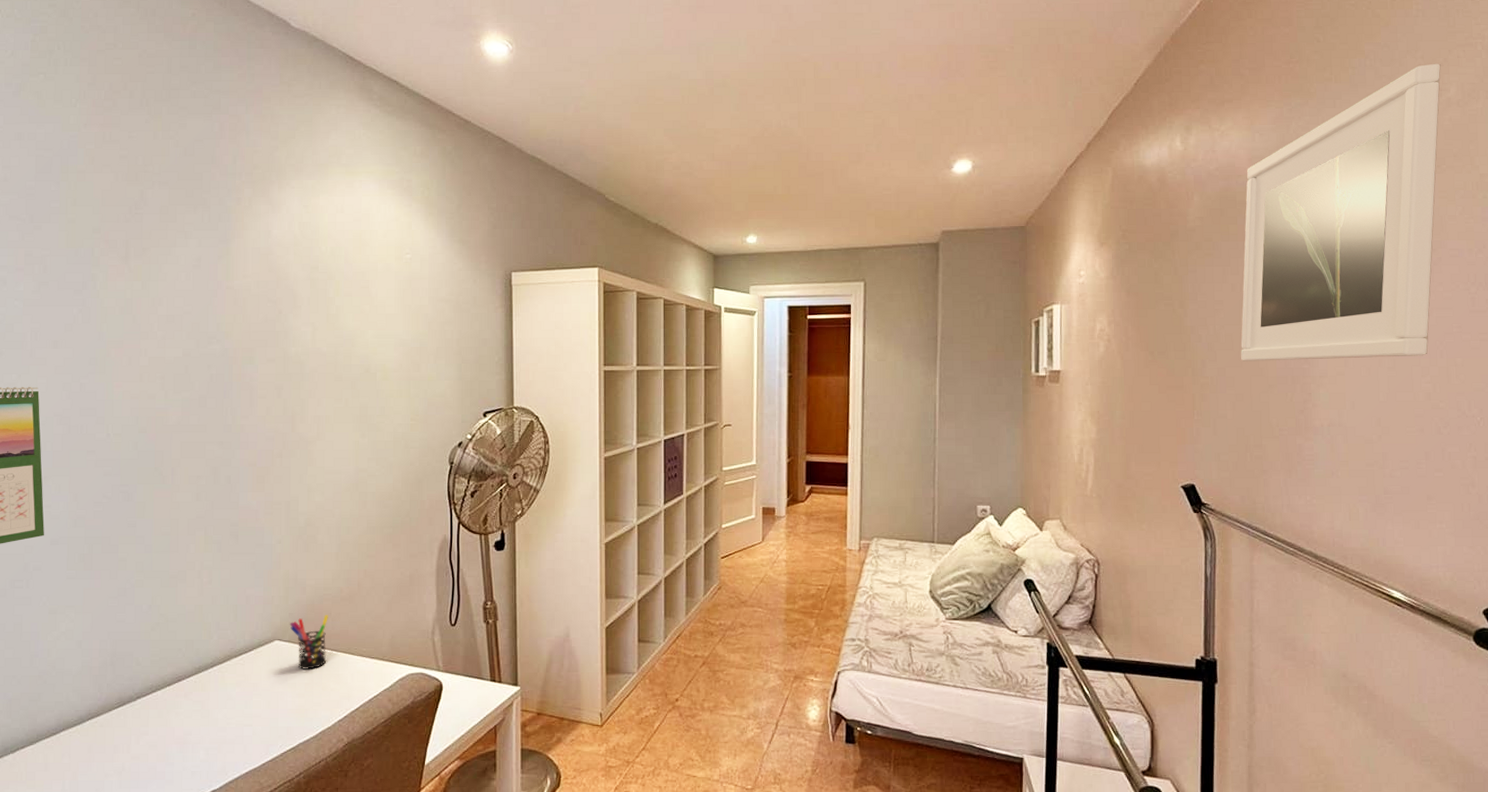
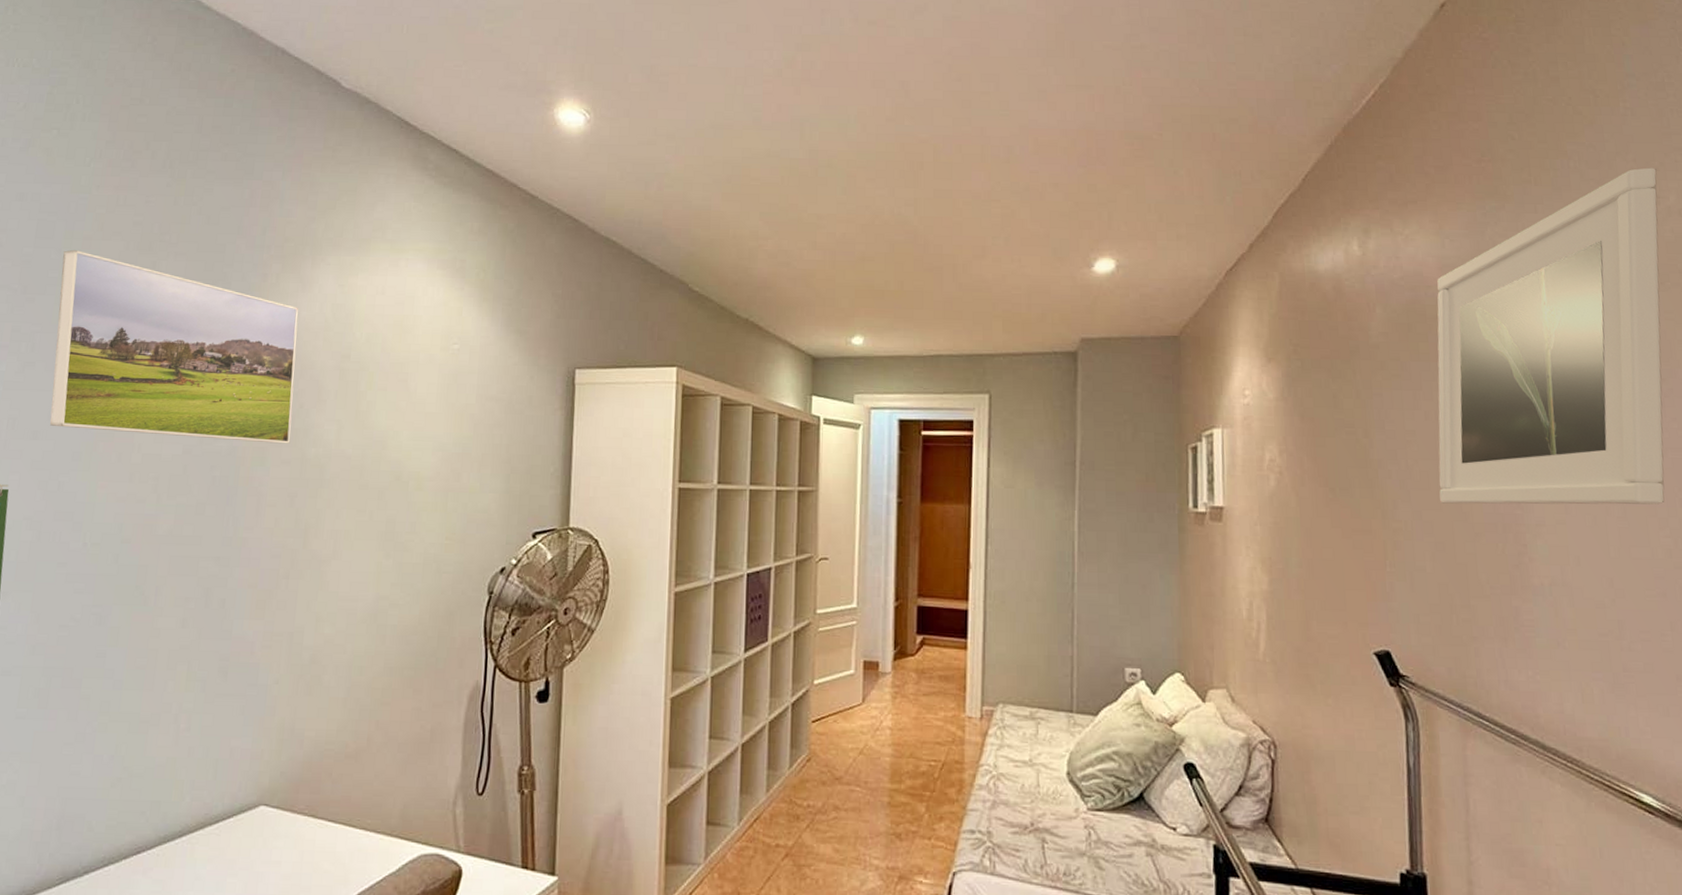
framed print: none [62,182,274,345] -> present [49,249,299,444]
pen holder: present [290,615,328,669] -> none [280,776,328,844]

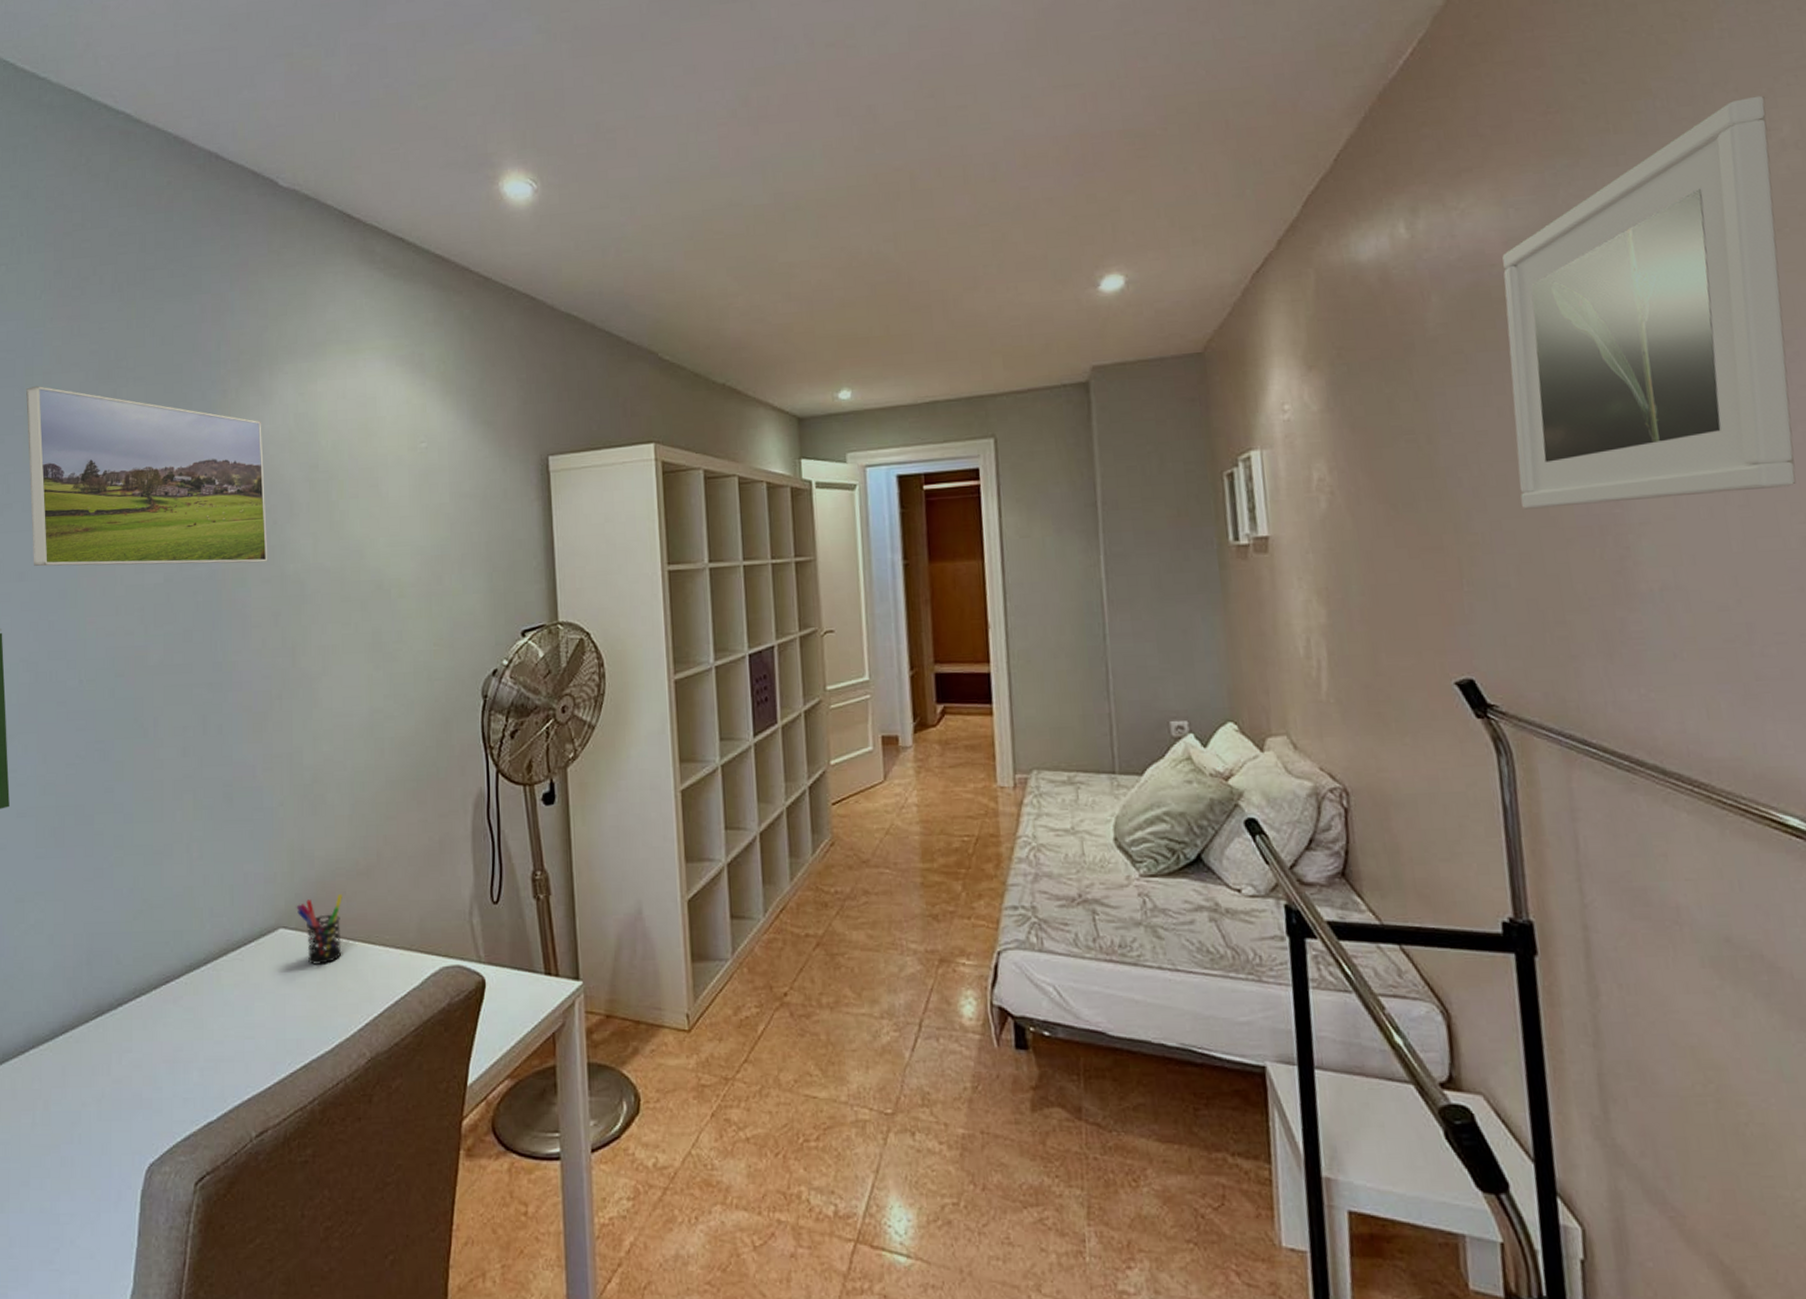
pen holder: none [280,776,328,844] -> present [296,894,342,965]

